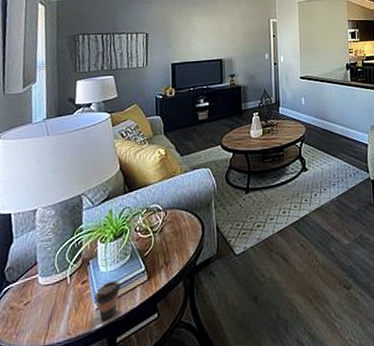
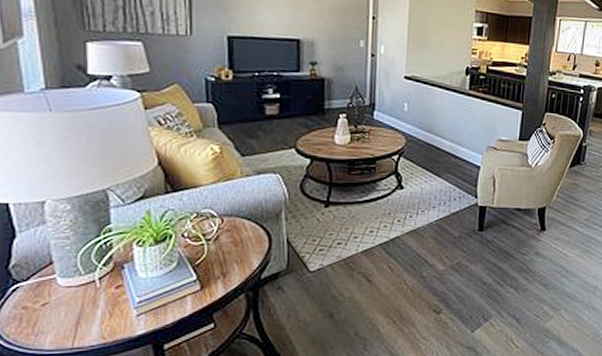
coffee cup: present [94,280,121,320] -> none [133,288,166,327]

